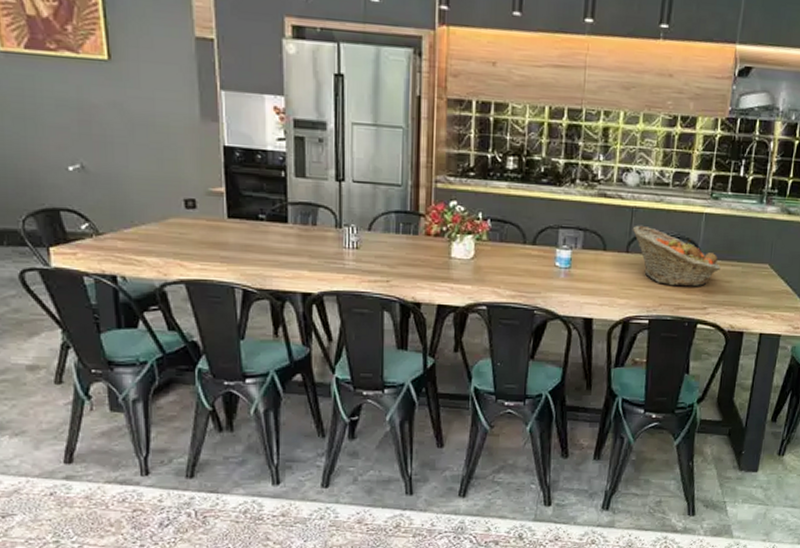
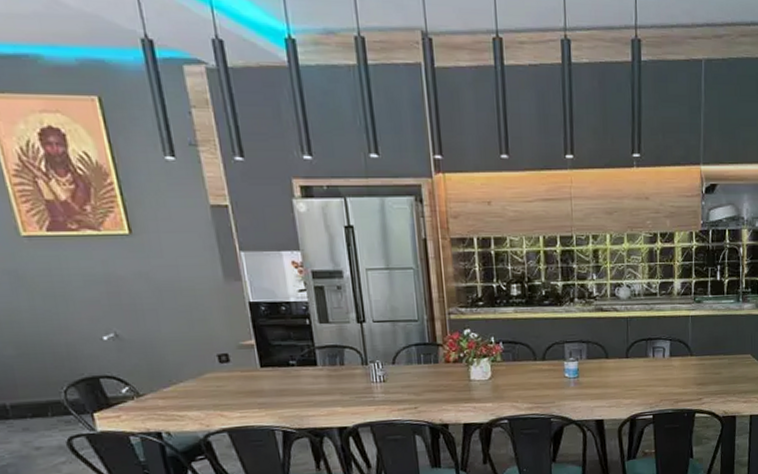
fruit basket: present [632,225,721,287] -> none [629,332,710,383]

